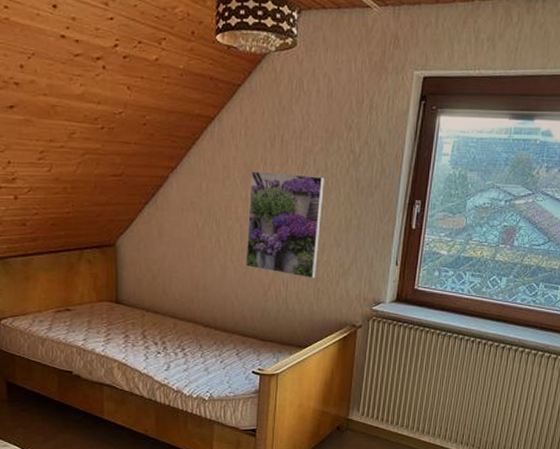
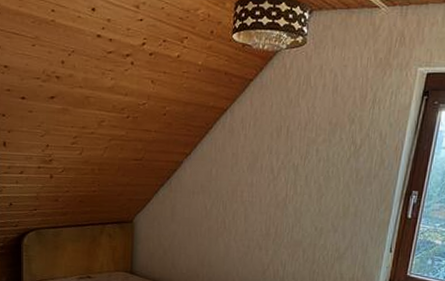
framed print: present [246,171,324,279] -> none [248,159,326,261]

